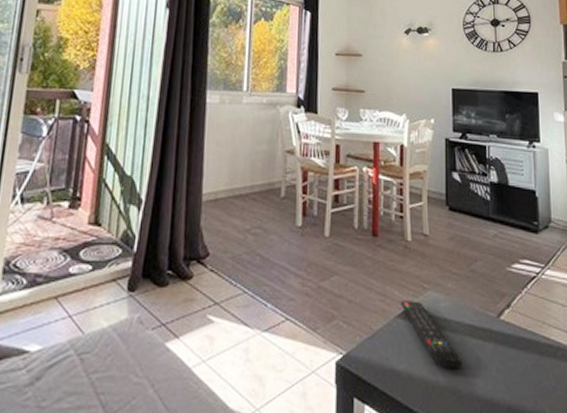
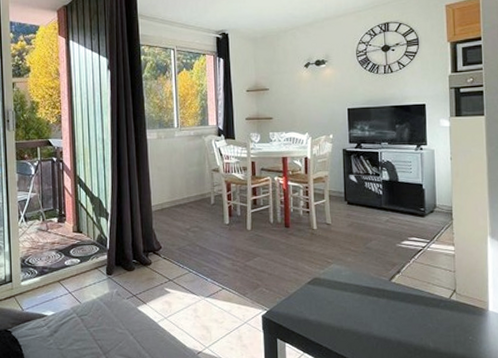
remote control: present [400,300,462,368] -> none [309,272,361,317]

